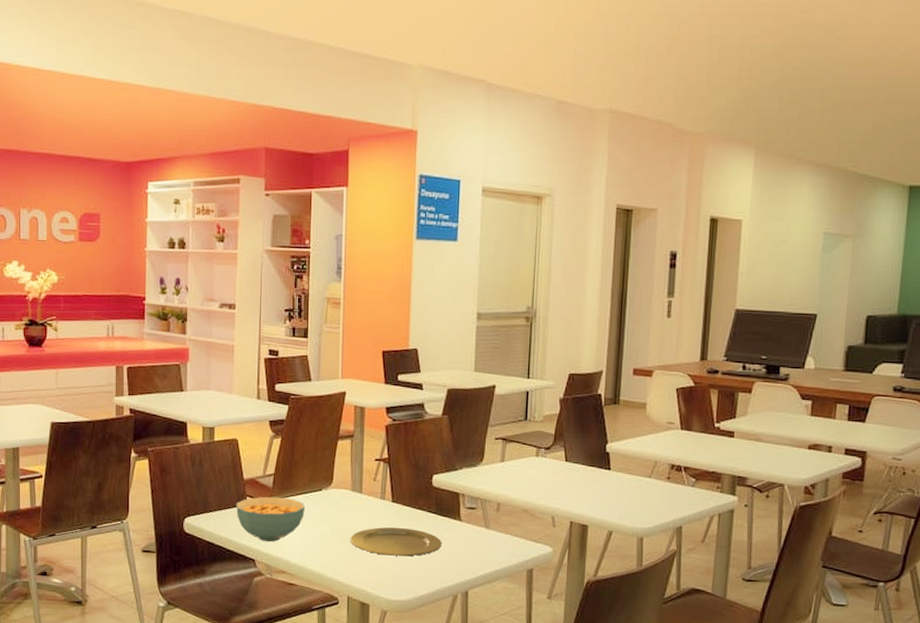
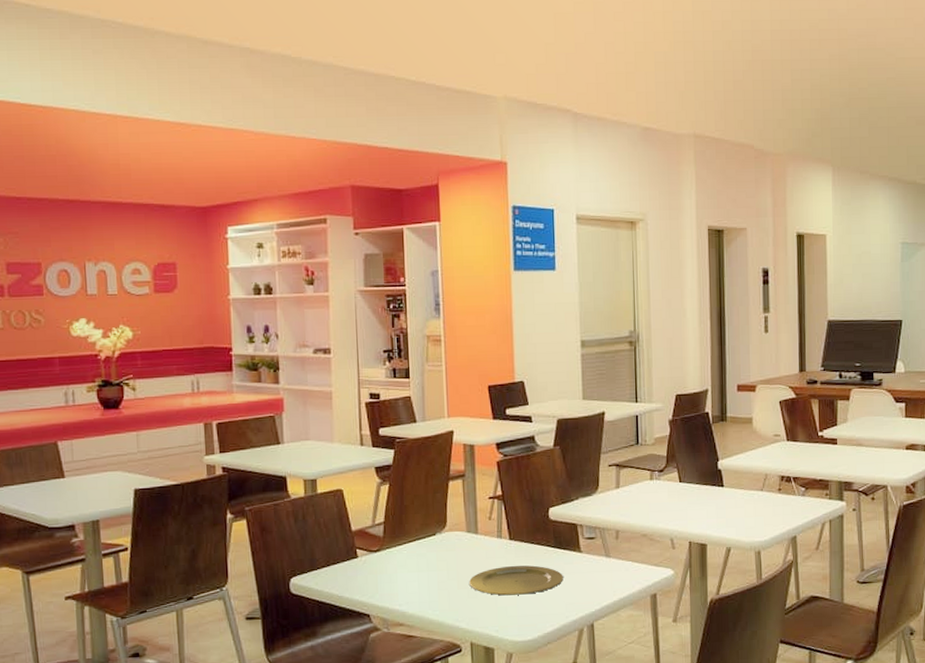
cereal bowl: present [236,496,305,542] -> none [345,546,419,595]

